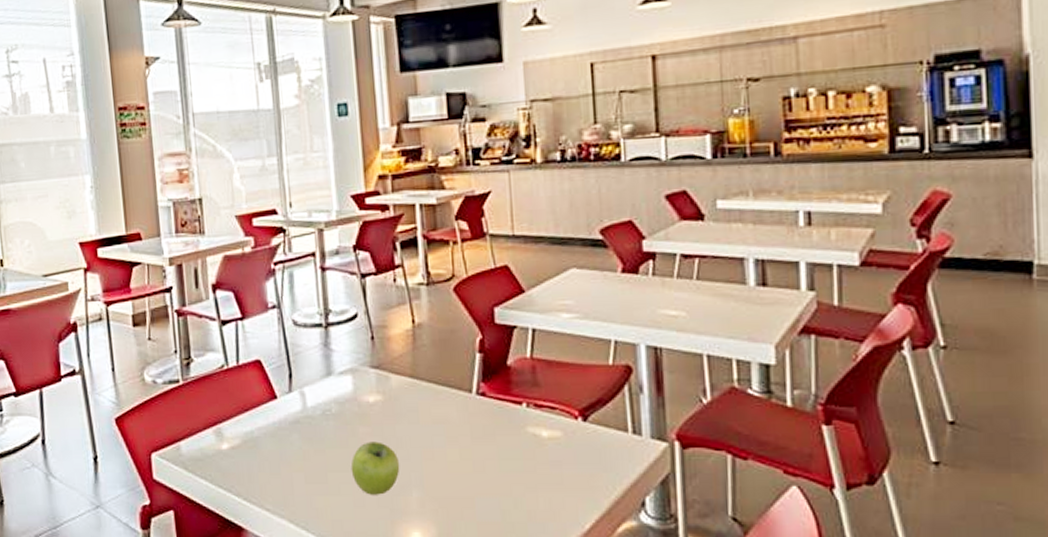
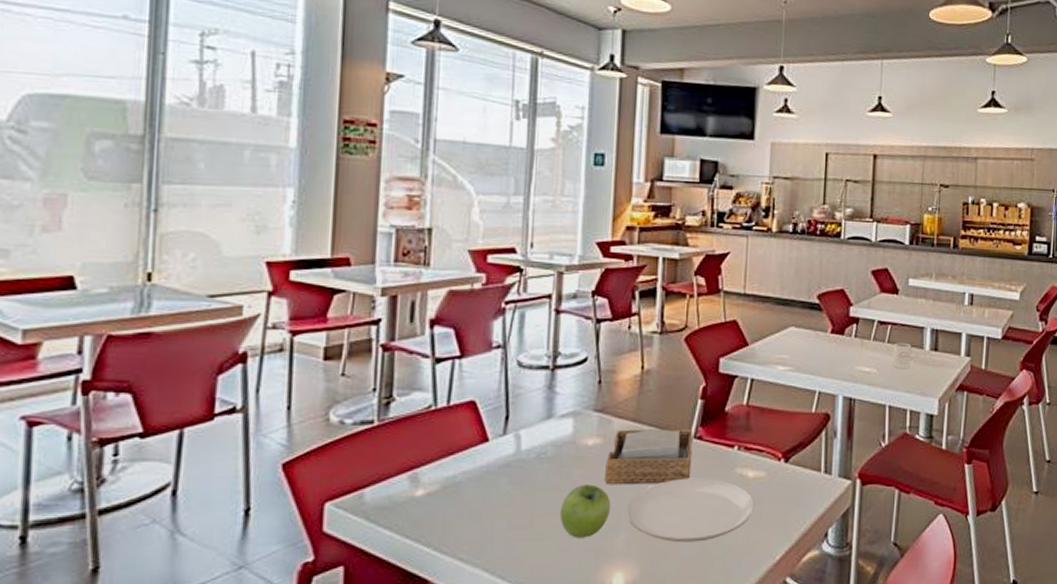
napkin holder: none [389,384,478,443] -> present [605,429,693,485]
plate: none [415,436,553,505] -> present [626,477,754,543]
mug: none [705,278,741,311] -> present [893,342,919,369]

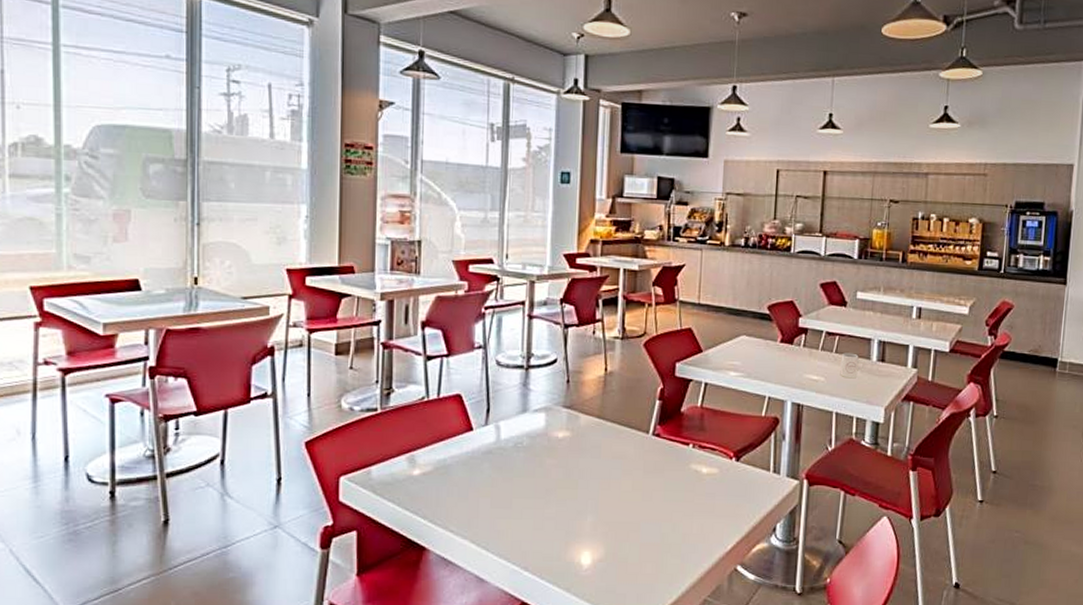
fruit: present [559,484,611,538] -> none [534,472,579,519]
napkin holder: present [605,429,693,485] -> none [573,424,652,475]
plate: present [626,477,754,543] -> none [592,470,708,529]

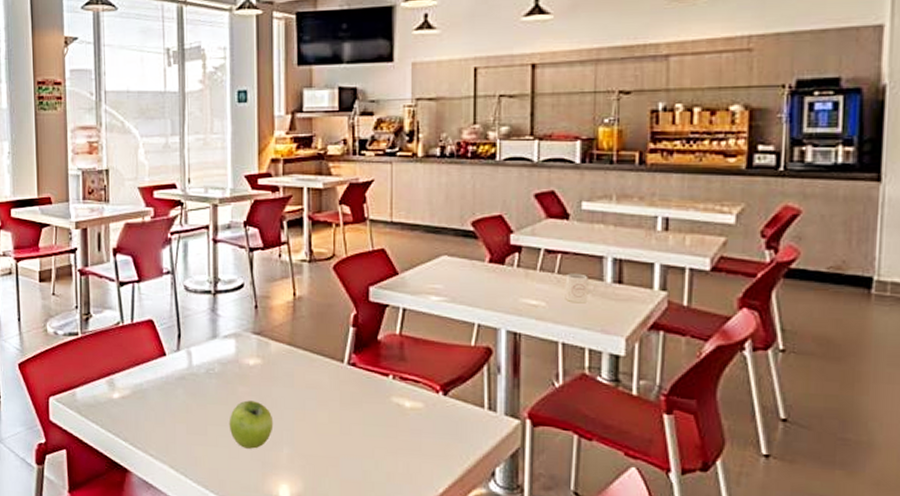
fruit: none [534,472,579,519] -> present [229,400,274,449]

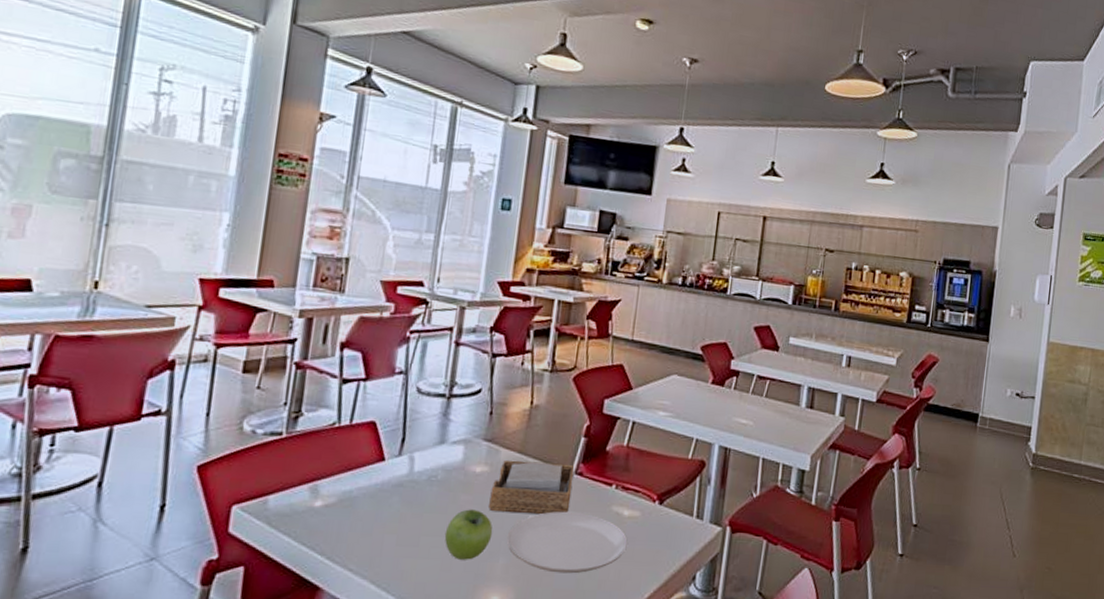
napkin holder: none [266,352,347,406] -> present [489,459,575,515]
plate: none [287,402,413,465] -> present [506,511,628,574]
mug: present [565,273,598,304] -> none [769,397,795,424]

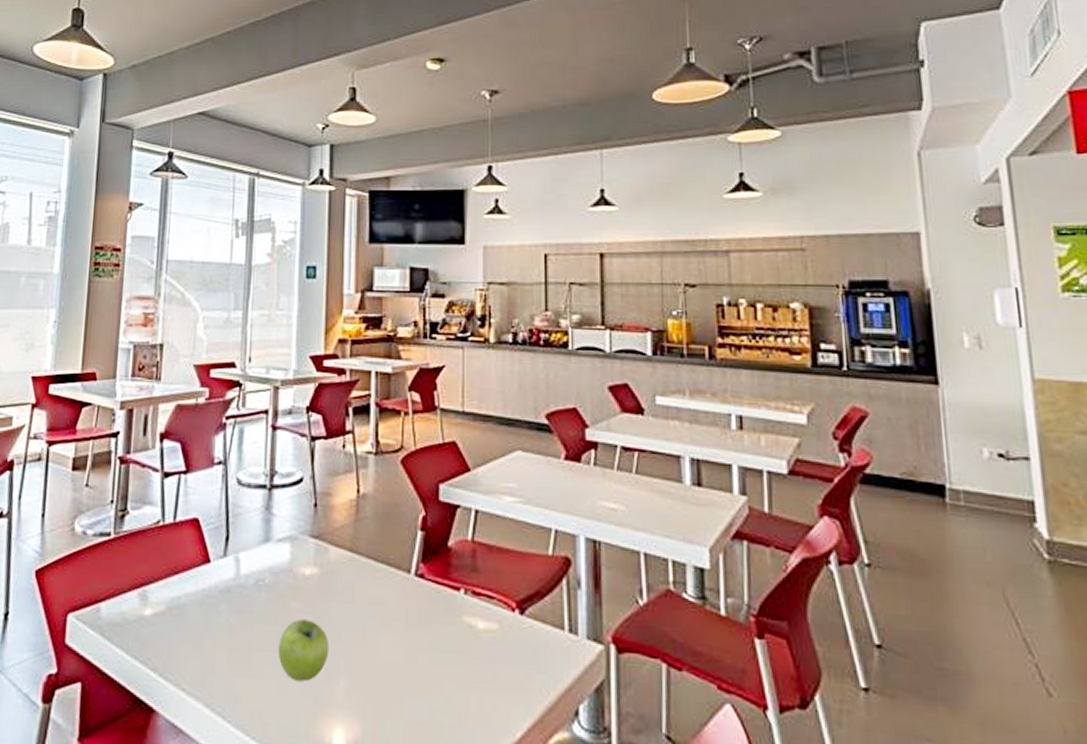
napkin holder: present [489,459,575,515] -> none [323,559,414,627]
plate: present [506,511,628,574] -> none [345,622,487,702]

